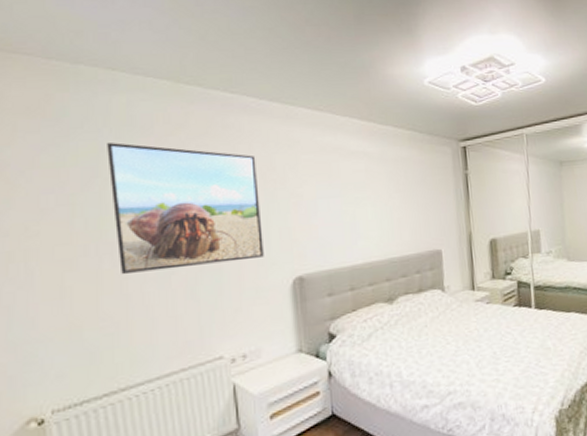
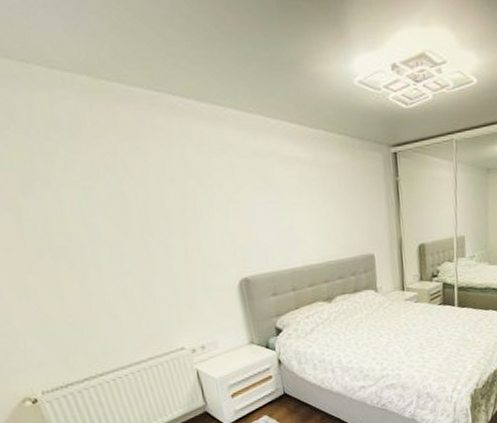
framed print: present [107,142,264,274] -> none [38,145,210,275]

